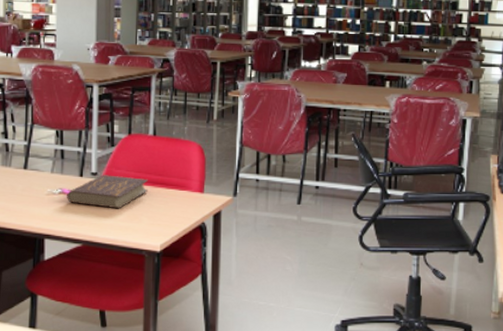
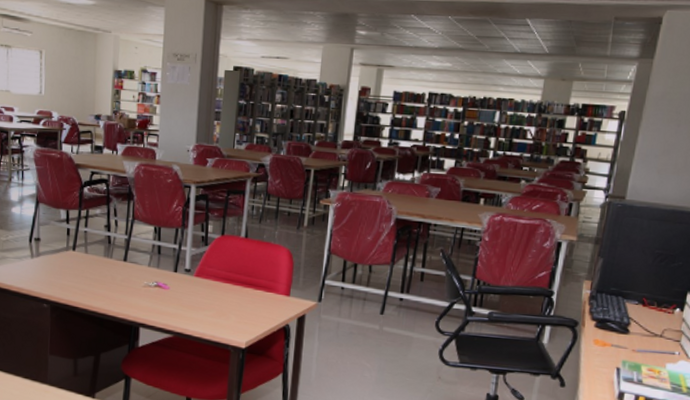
book: present [66,175,149,209] -> none [160,272,238,305]

